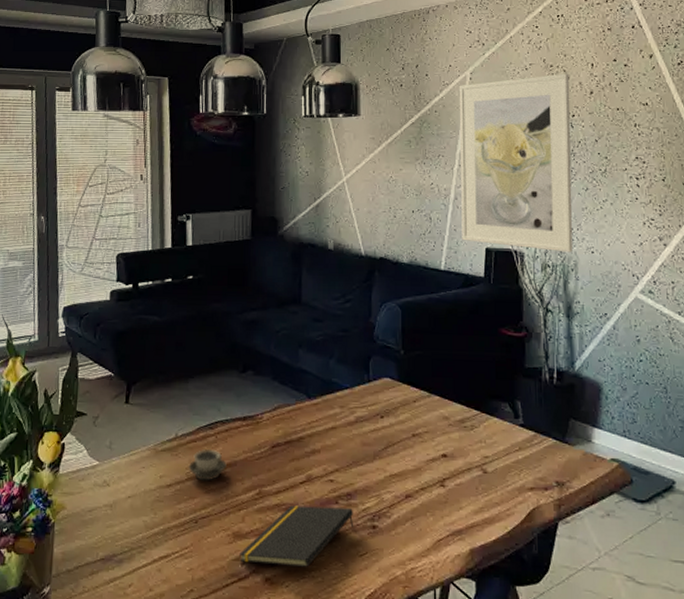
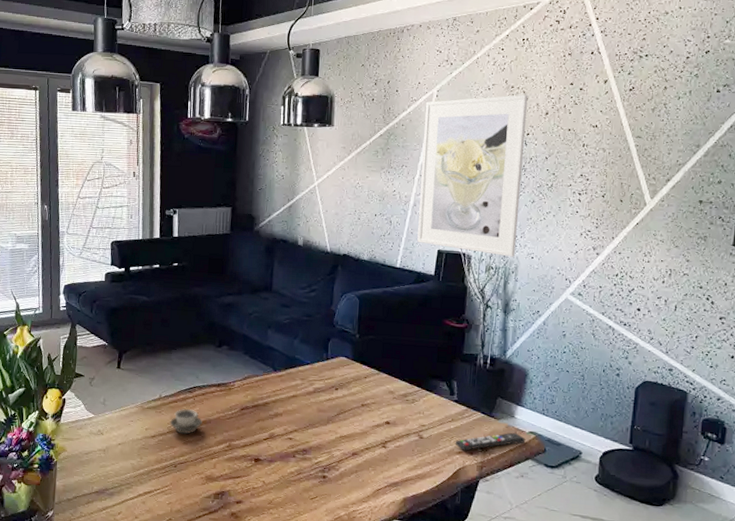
notepad: present [240,505,354,567] -> none [211,457,308,506]
remote control: none [525,460,608,486] -> present [455,432,526,451]

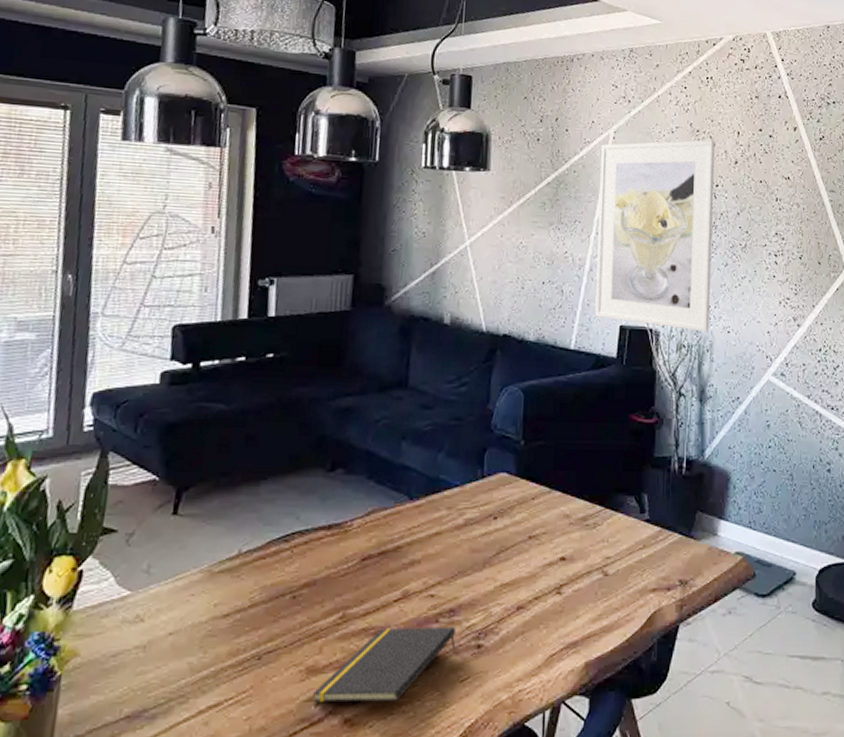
cup: present [169,409,202,435] -> none [252,568,304,607]
notepad: none [211,457,308,506] -> present [313,627,457,703]
remote control: present [455,432,526,451] -> none [648,555,732,586]

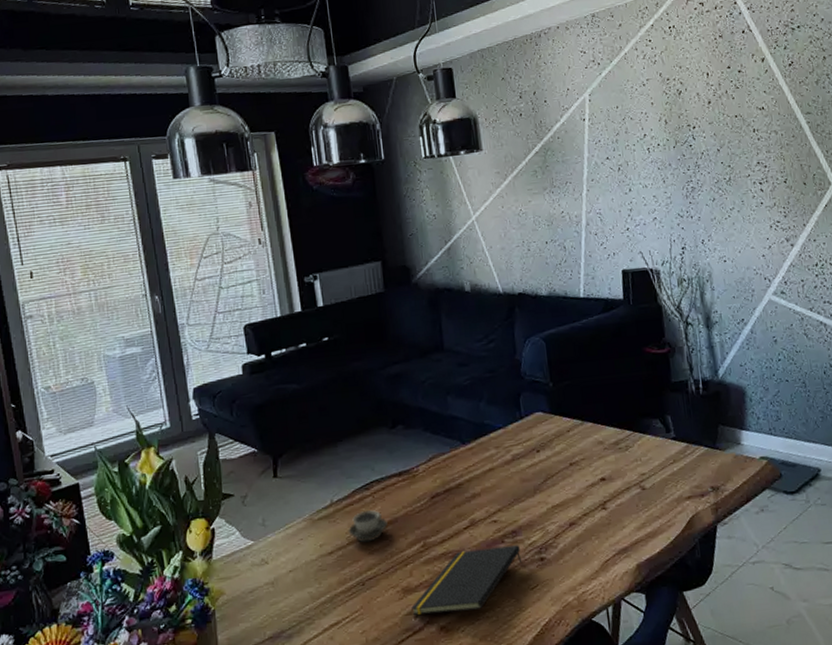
cup: none [252,568,304,607] -> present [348,510,388,543]
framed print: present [595,139,715,332] -> none [578,85,706,266]

